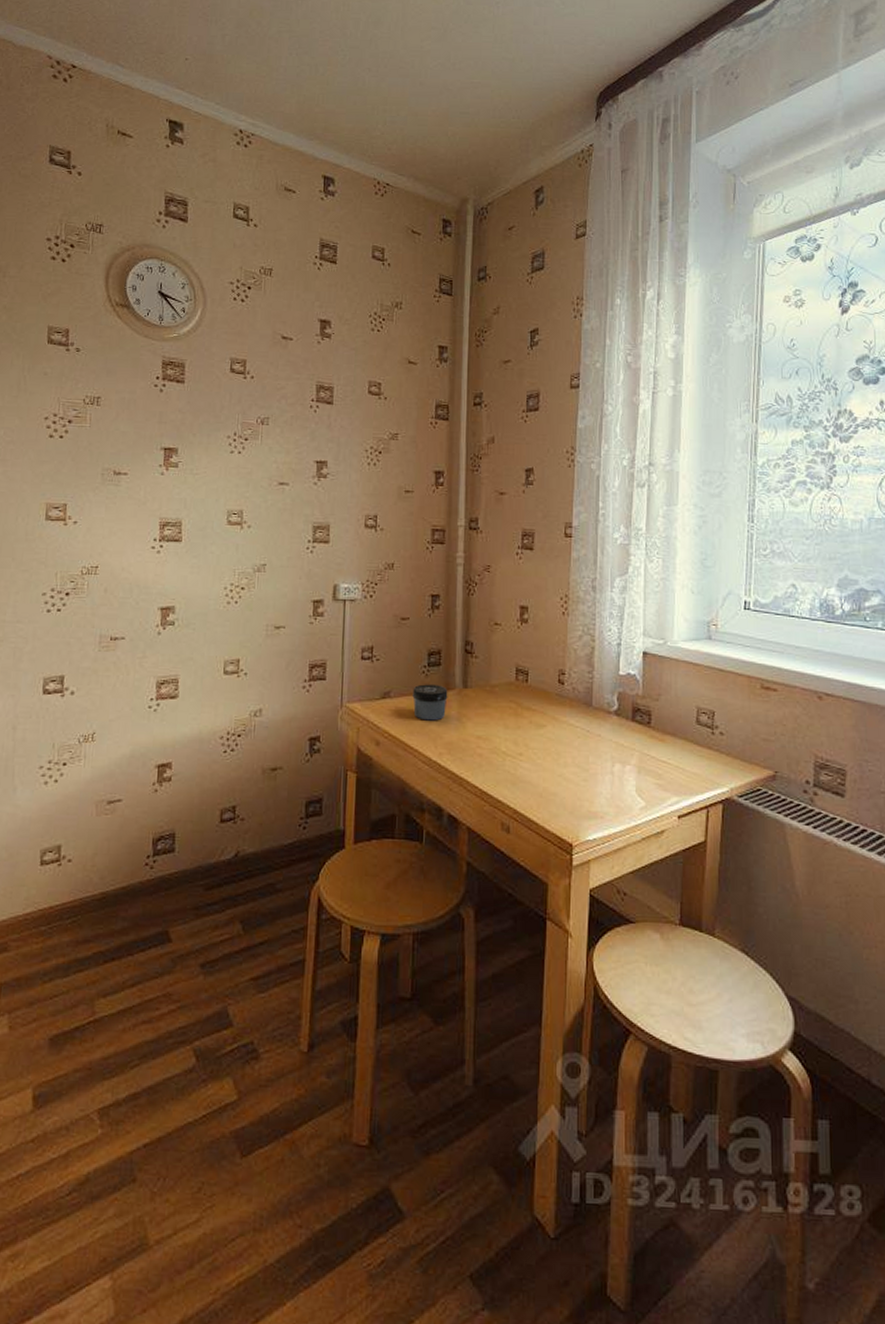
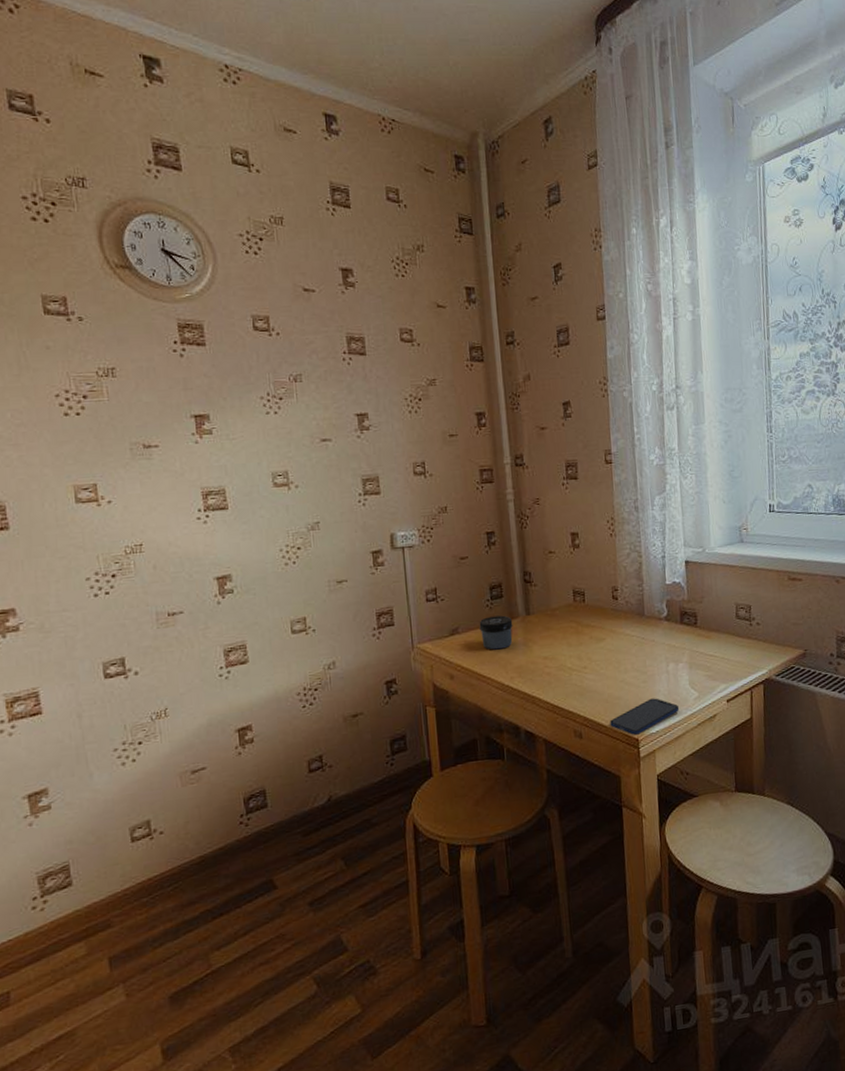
smartphone: none [542,800,622,839] -> present [610,698,680,735]

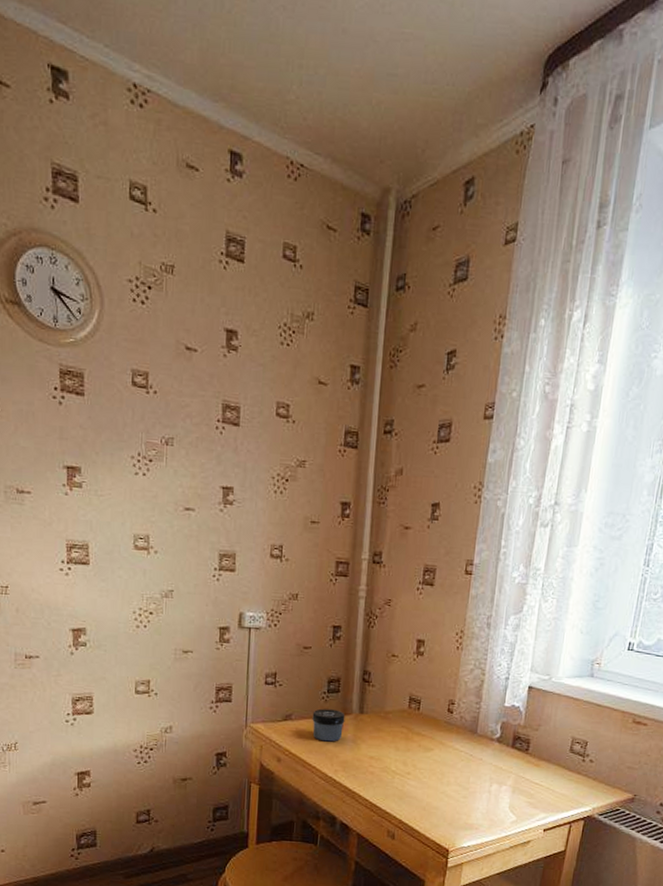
smartphone: present [610,698,680,735] -> none [423,814,495,846]

